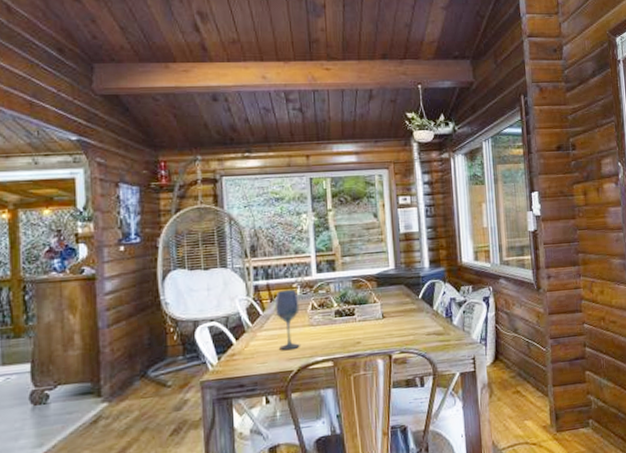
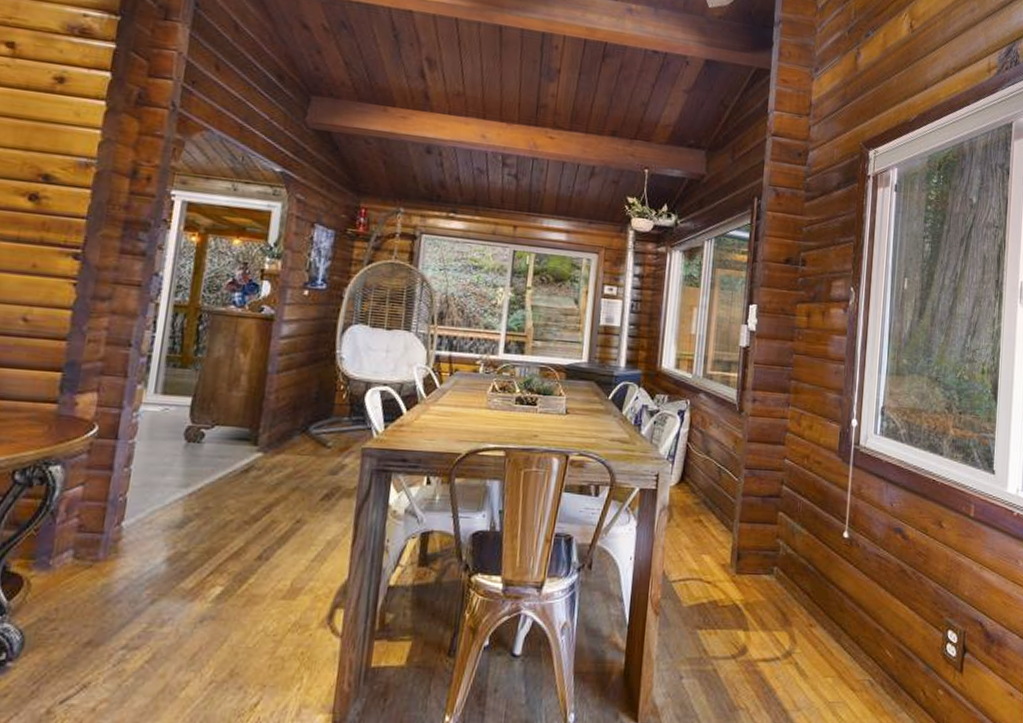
wineglass: present [275,289,300,351] -> none [451,365,480,431]

